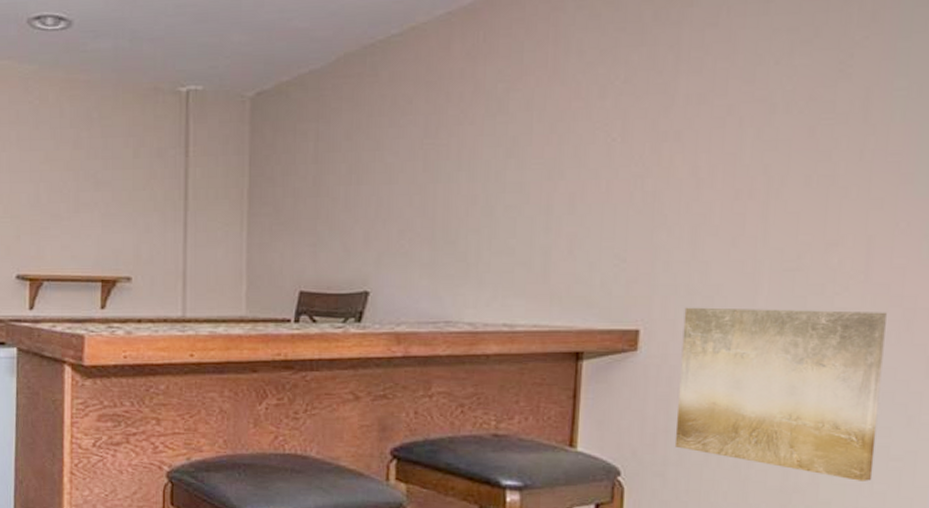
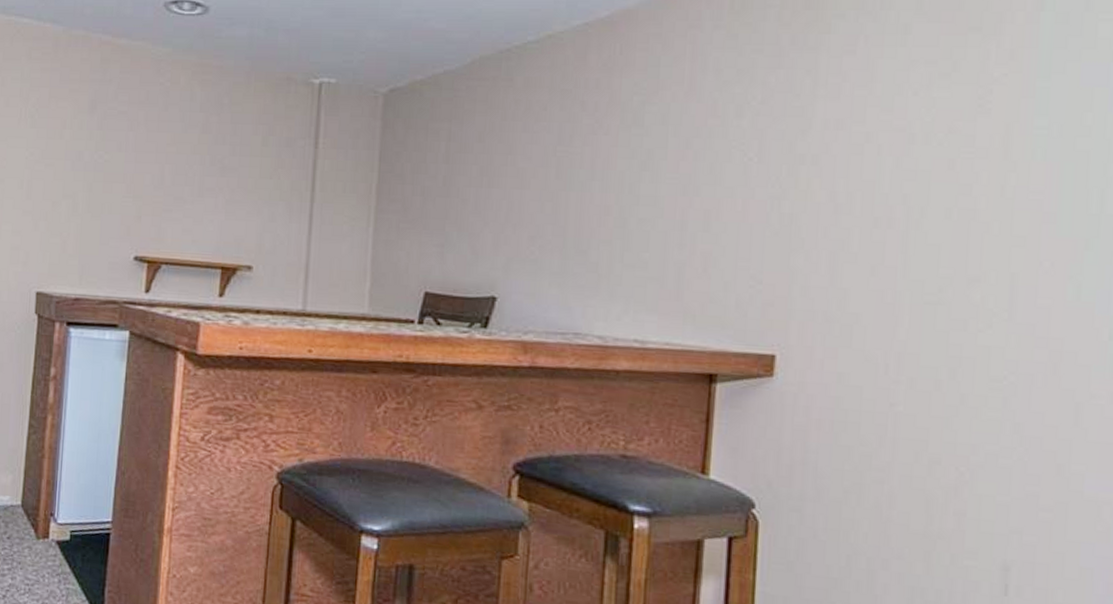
wall art: present [674,307,887,481] -> none [812,335,1032,532]

